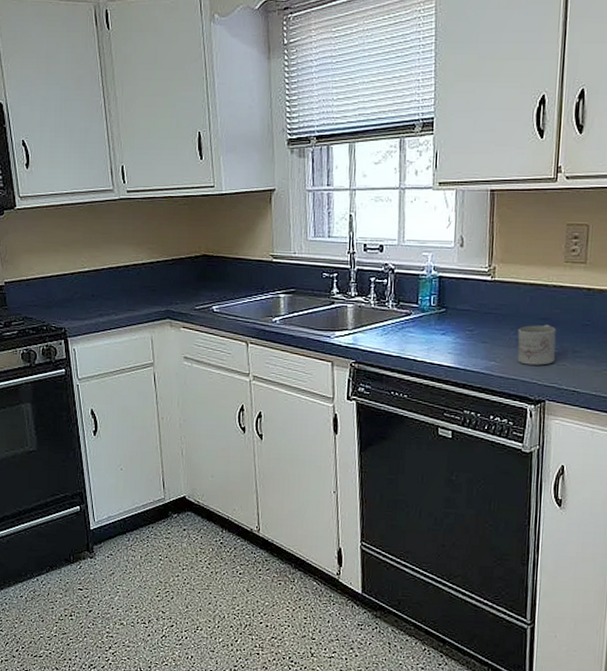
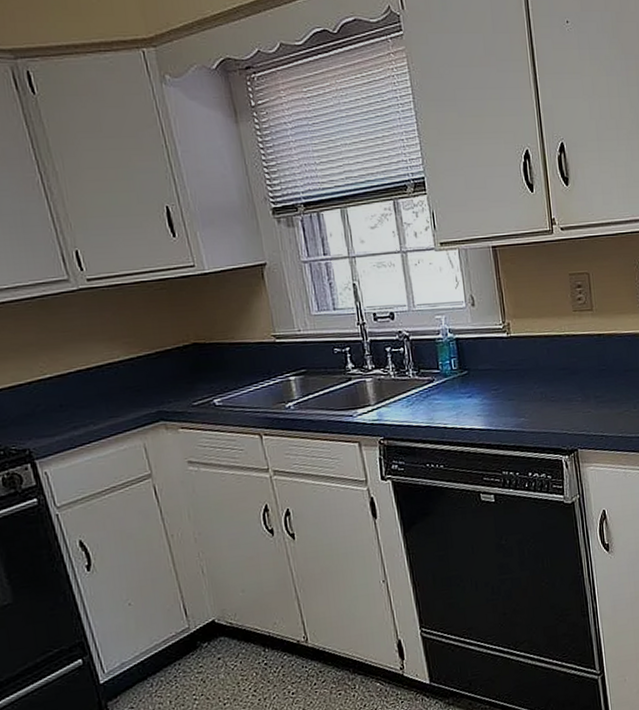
mug: present [517,324,556,365] -> none [541,374,579,417]

